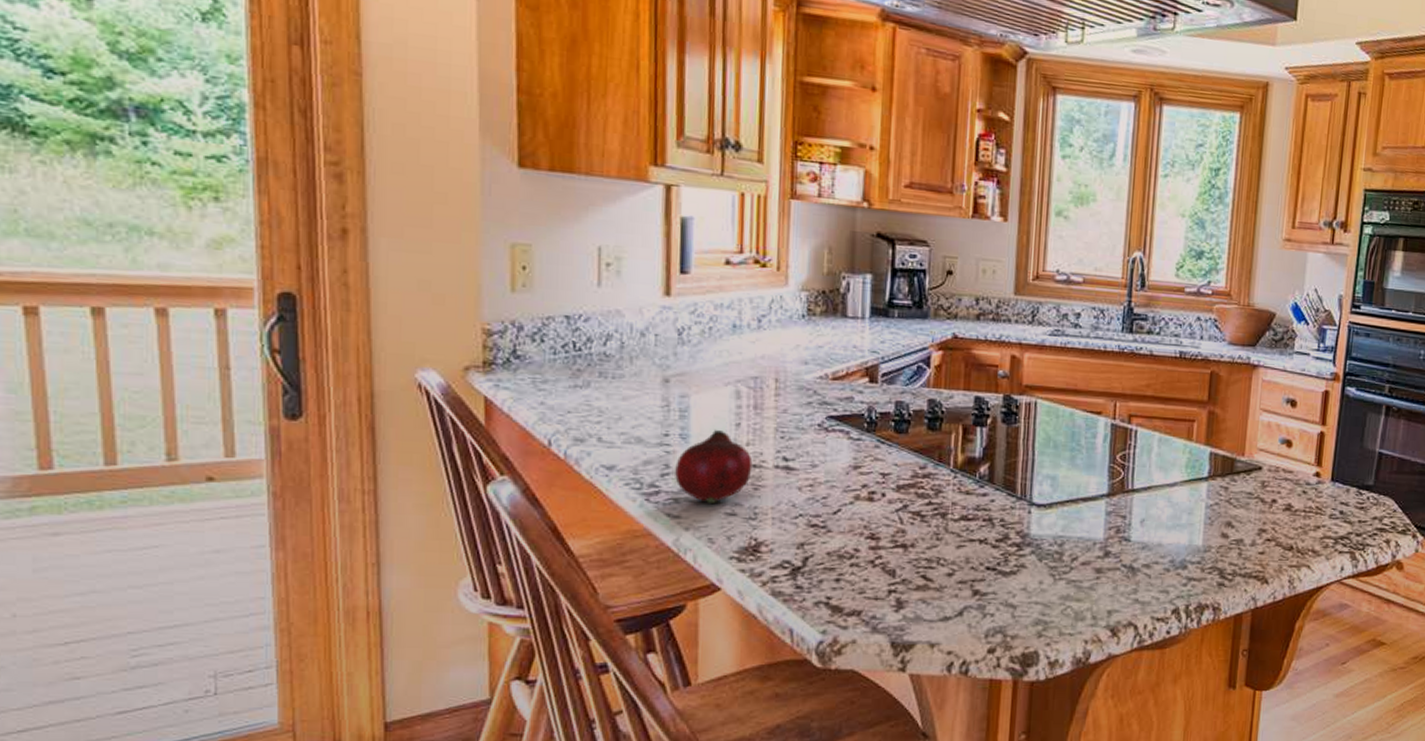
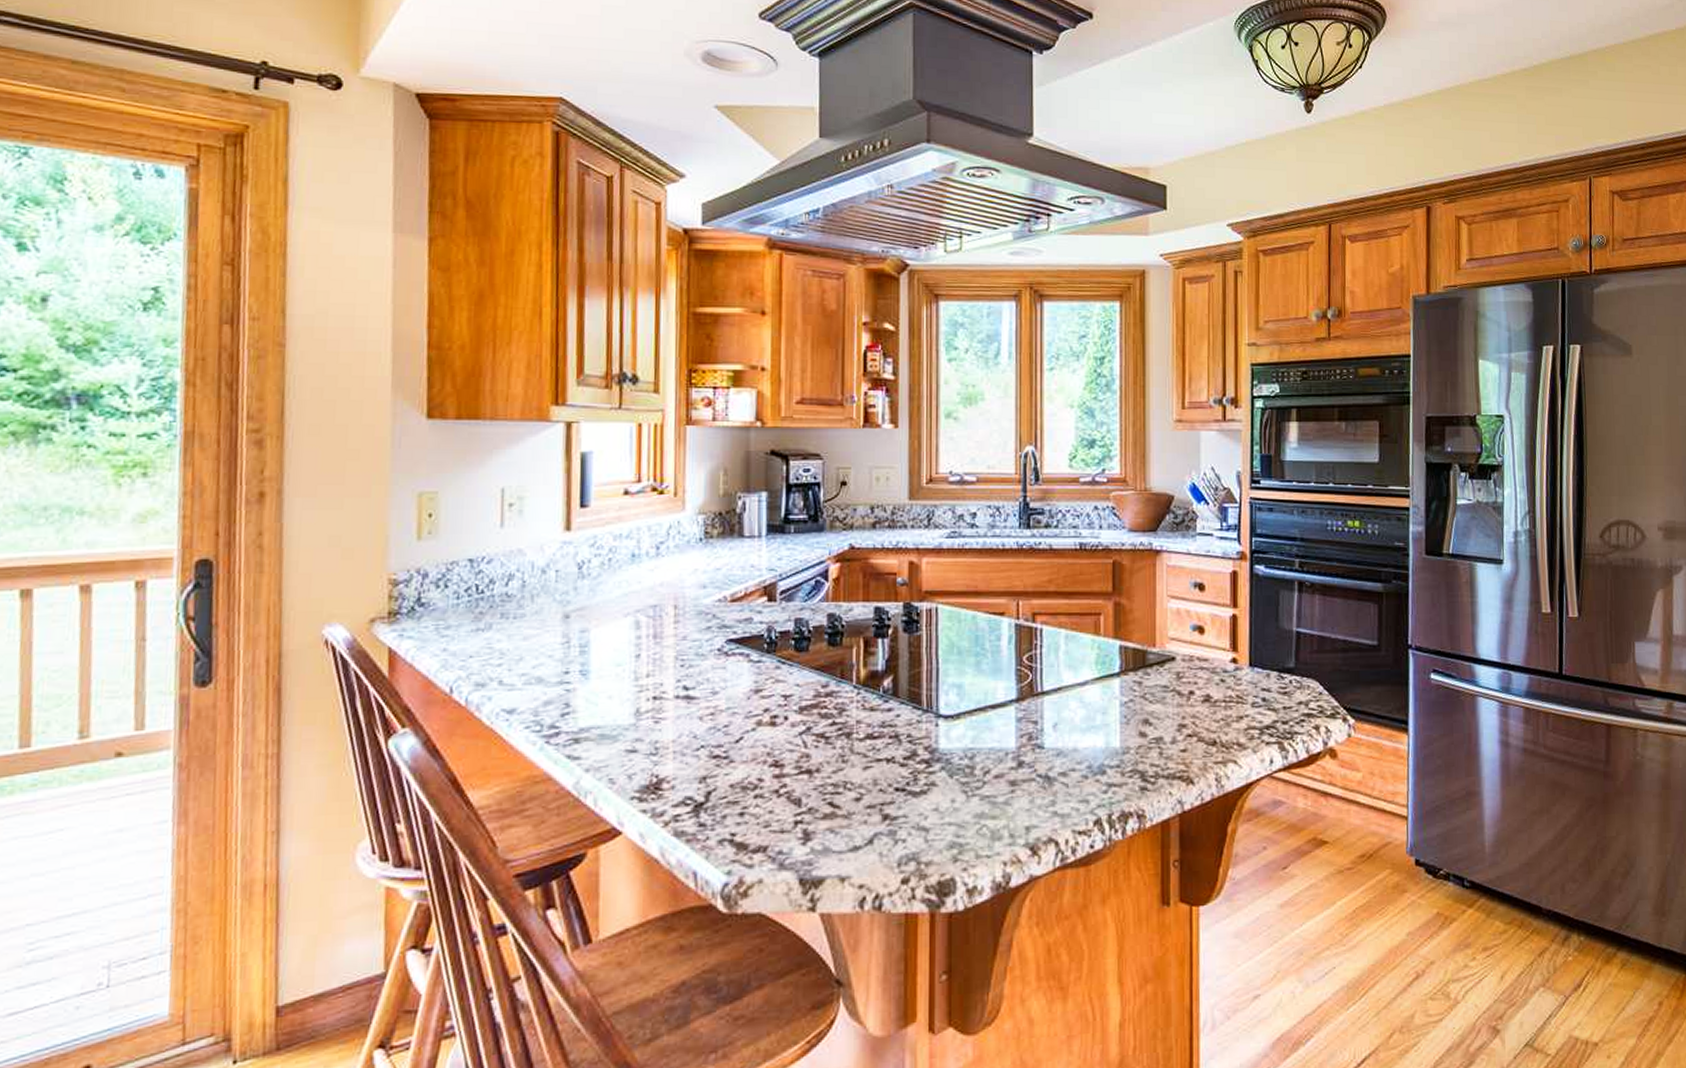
fruit: present [675,429,753,503] -> none [575,662,653,741]

